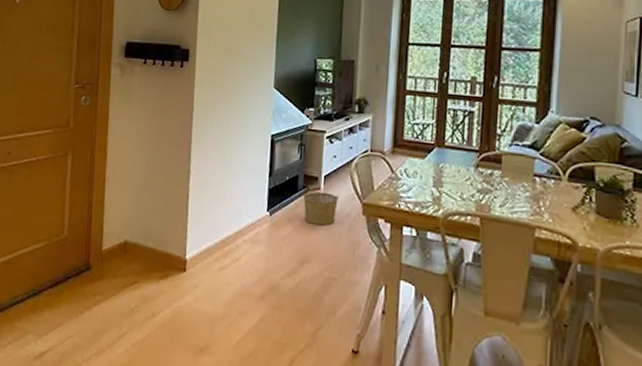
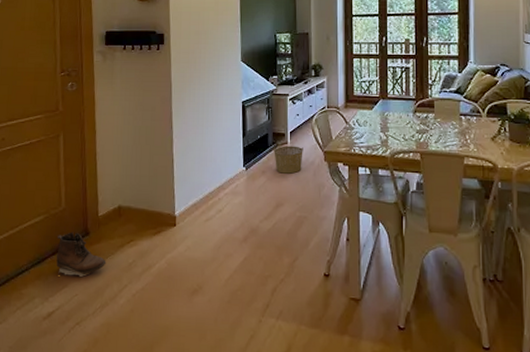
boot: none [53,264,107,317] -> present [56,232,107,278]

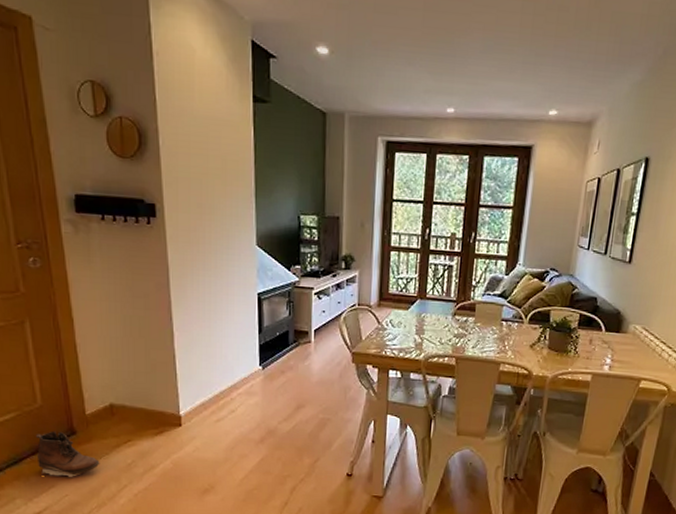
basket: present [274,145,303,174] -> none [295,344,329,375]

